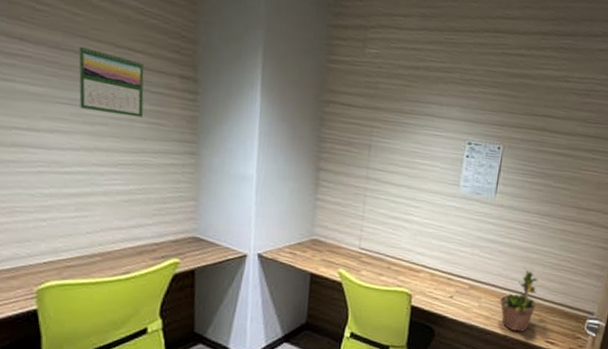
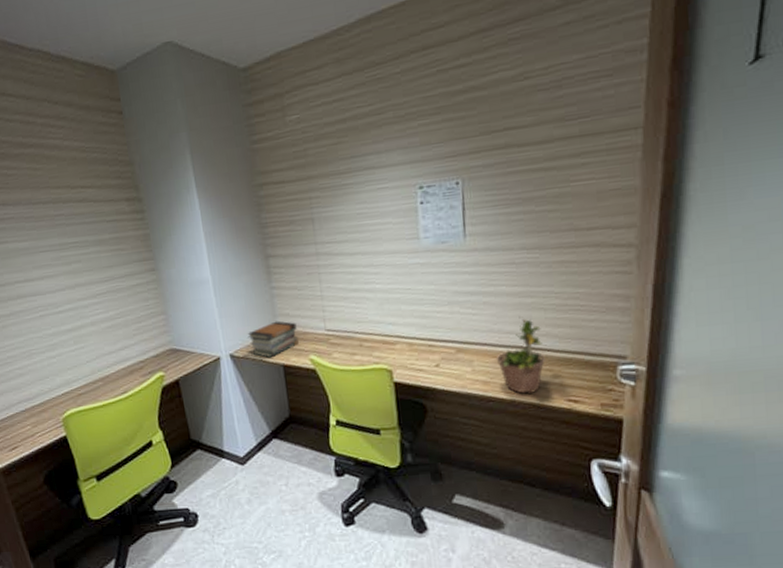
calendar: present [78,46,144,118] -> none [44,194,106,252]
book stack: none [281,230,333,264] -> present [247,320,299,357]

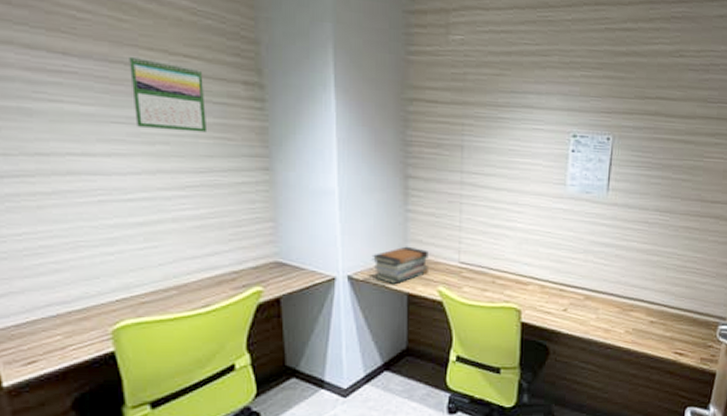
calendar: none [44,194,106,252] -> present [127,56,208,133]
potted plant: present [496,317,545,394] -> none [619,272,661,344]

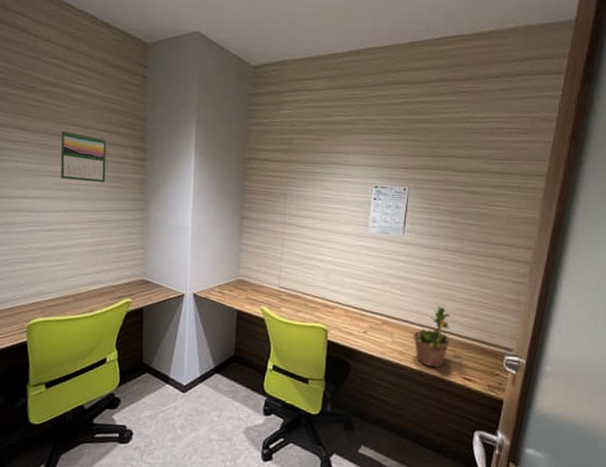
book stack: present [371,246,429,284] -> none [212,272,256,302]
potted plant: none [619,272,661,344] -> present [412,304,451,368]

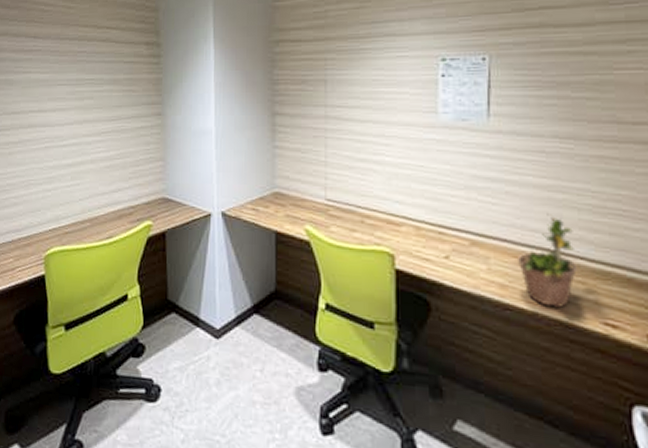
calendar: present [60,130,107,183] -> none [71,33,119,88]

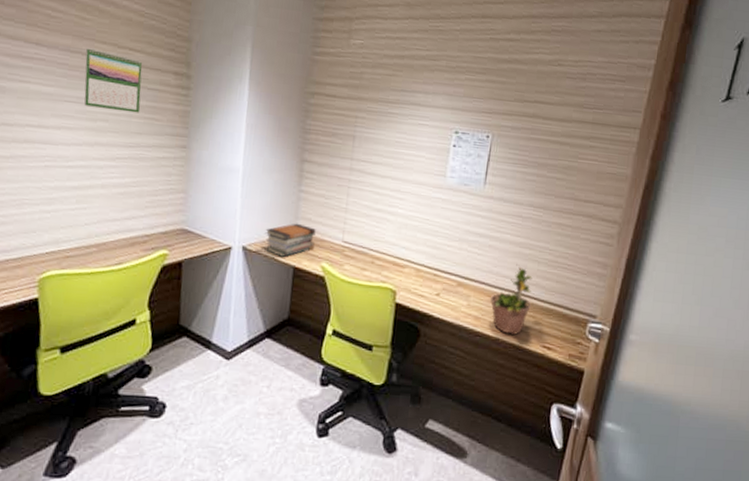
calendar: none [71,33,119,88] -> present [84,48,143,113]
book stack: none [242,182,295,221] -> present [265,223,316,257]

